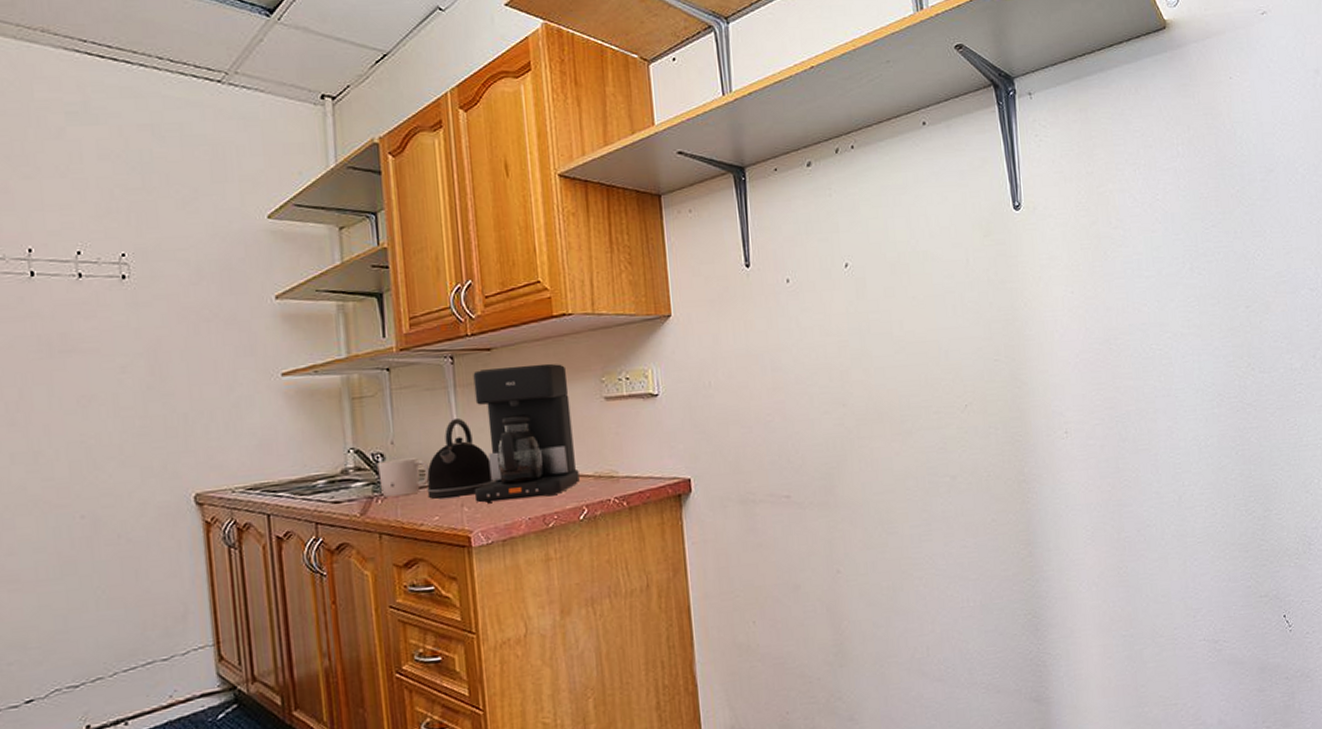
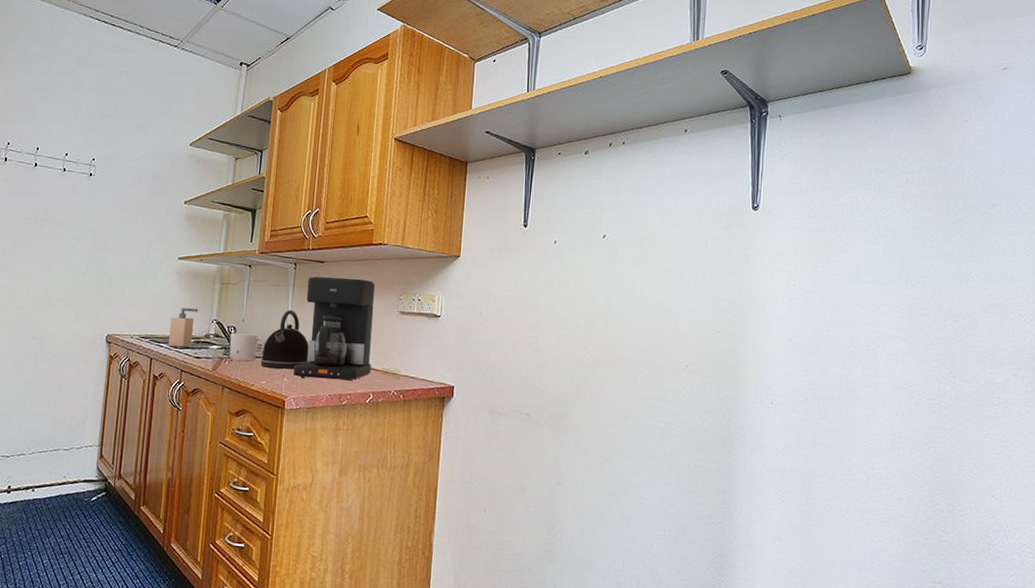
soap dispenser: none [285,438,326,494] -> present [168,308,199,347]

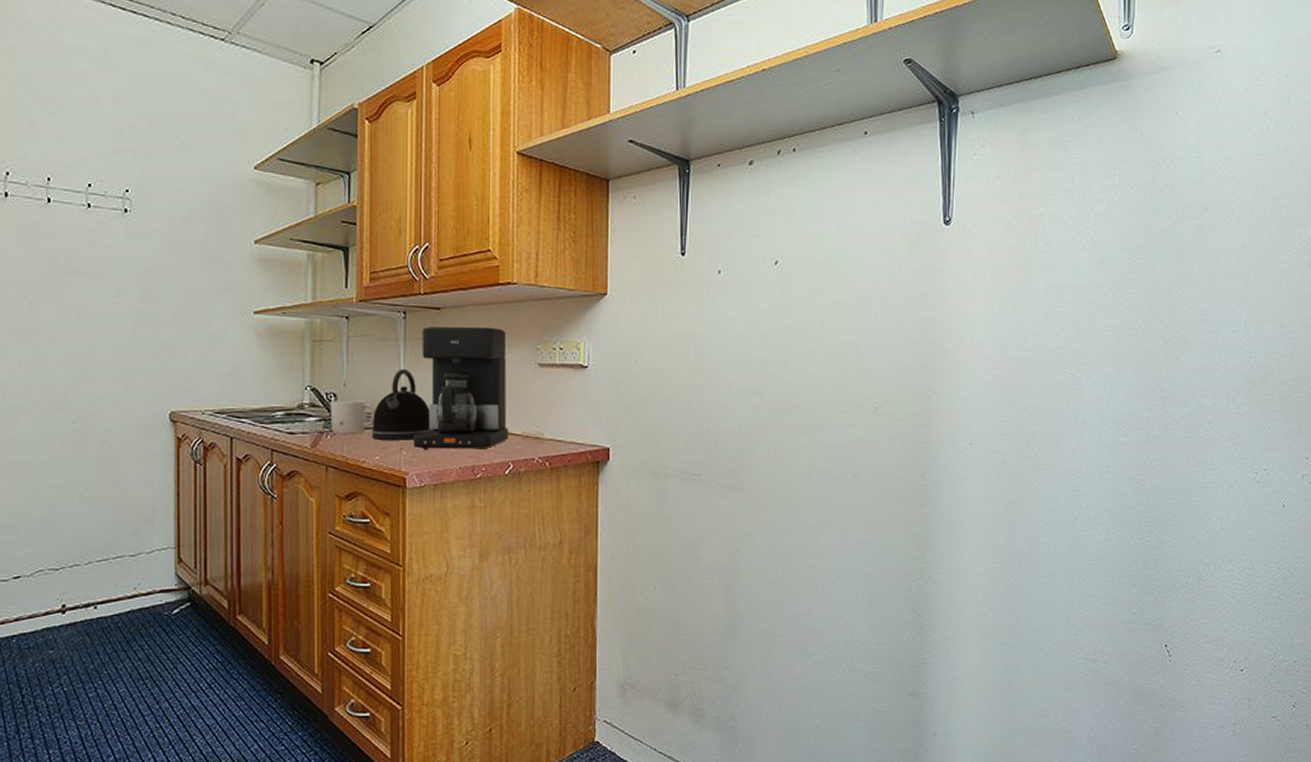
soap dispenser: present [168,308,199,347] -> none [250,374,287,422]

